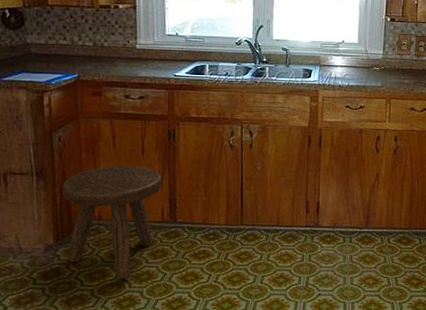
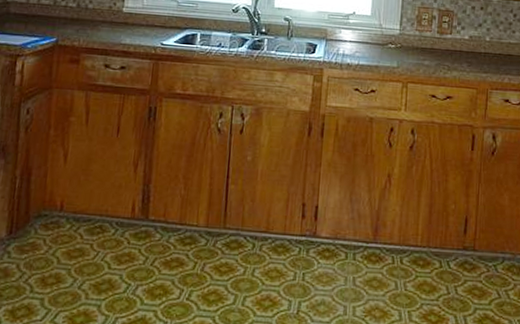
stool: present [63,165,162,280] -> none [19,146,137,288]

